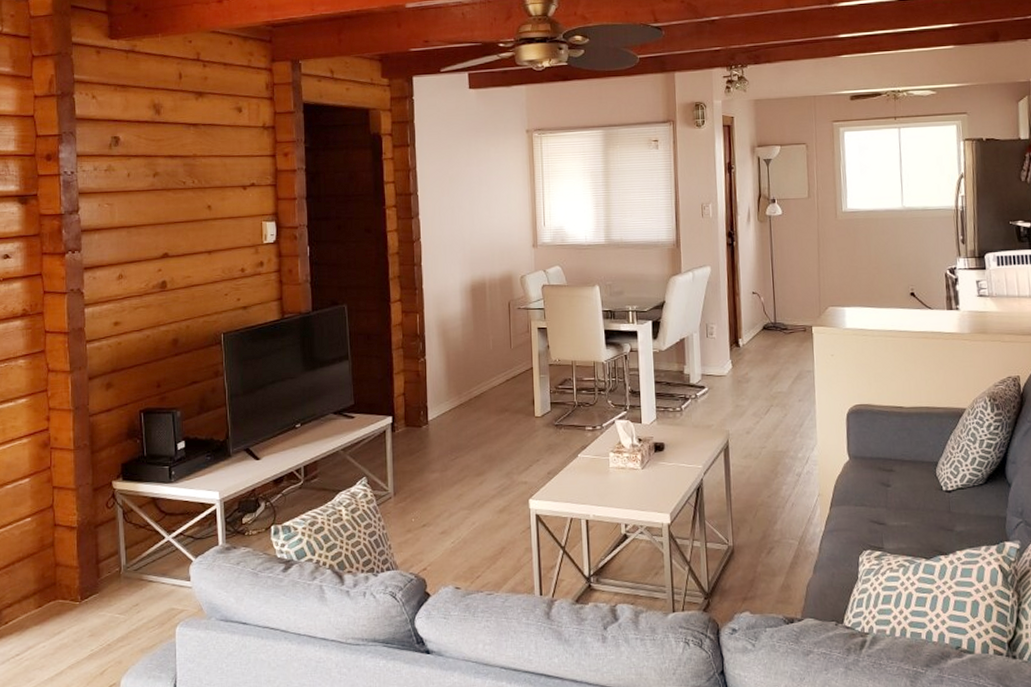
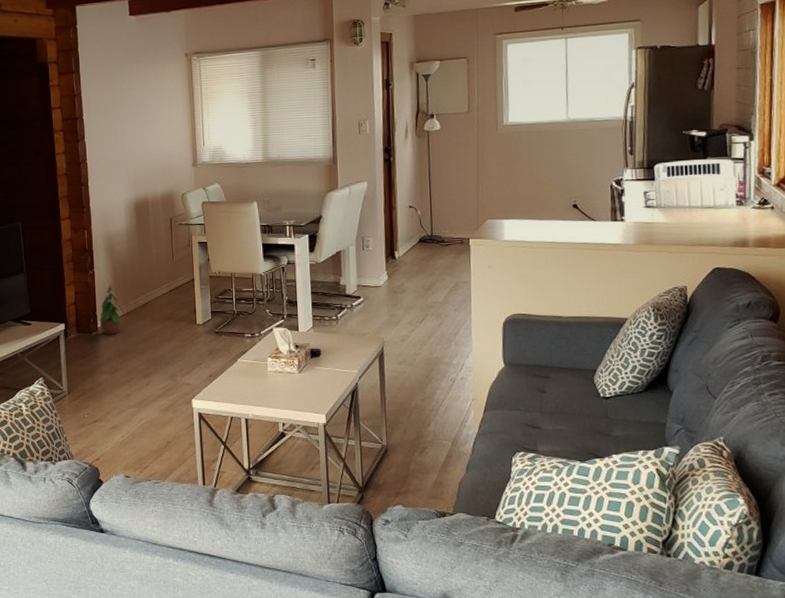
potted plant: none [430,372,459,429] -> present [99,283,126,335]

